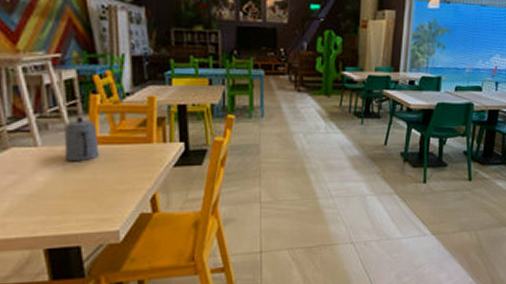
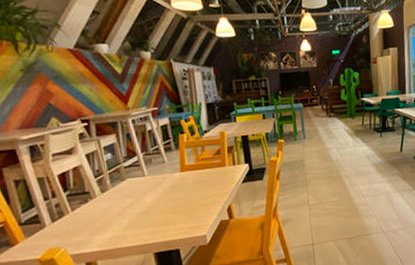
teapot: present [63,117,100,162] -> none [162,152,189,186]

